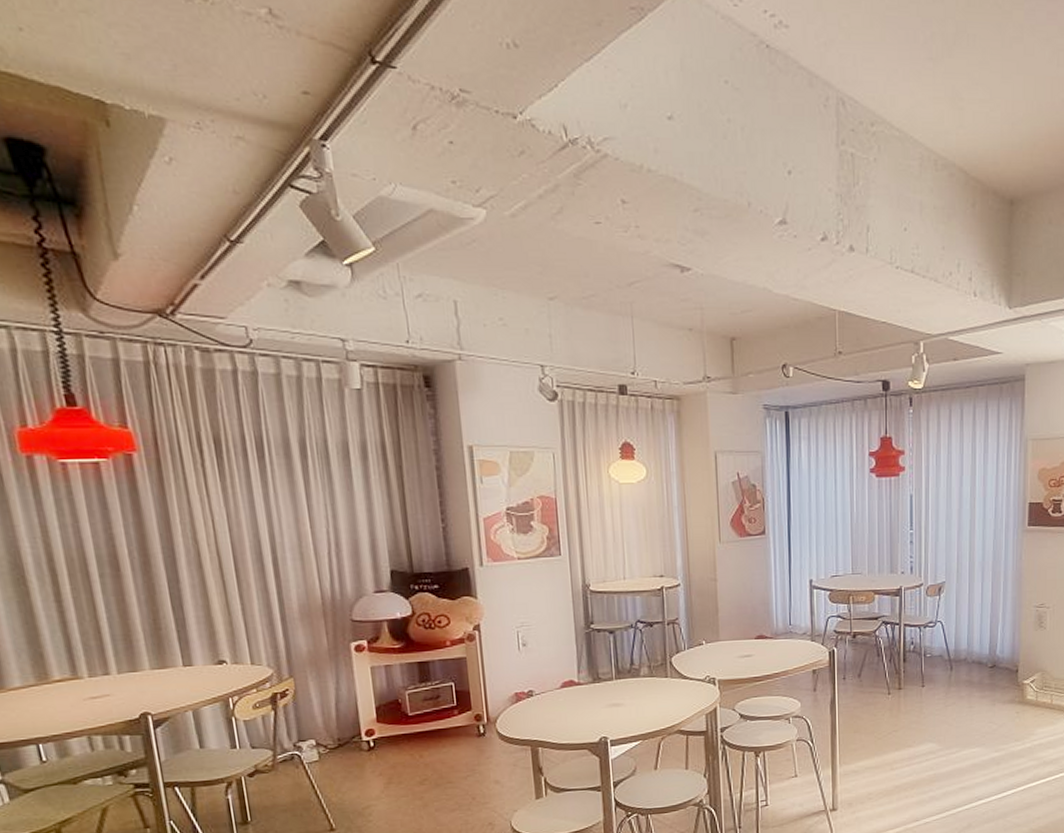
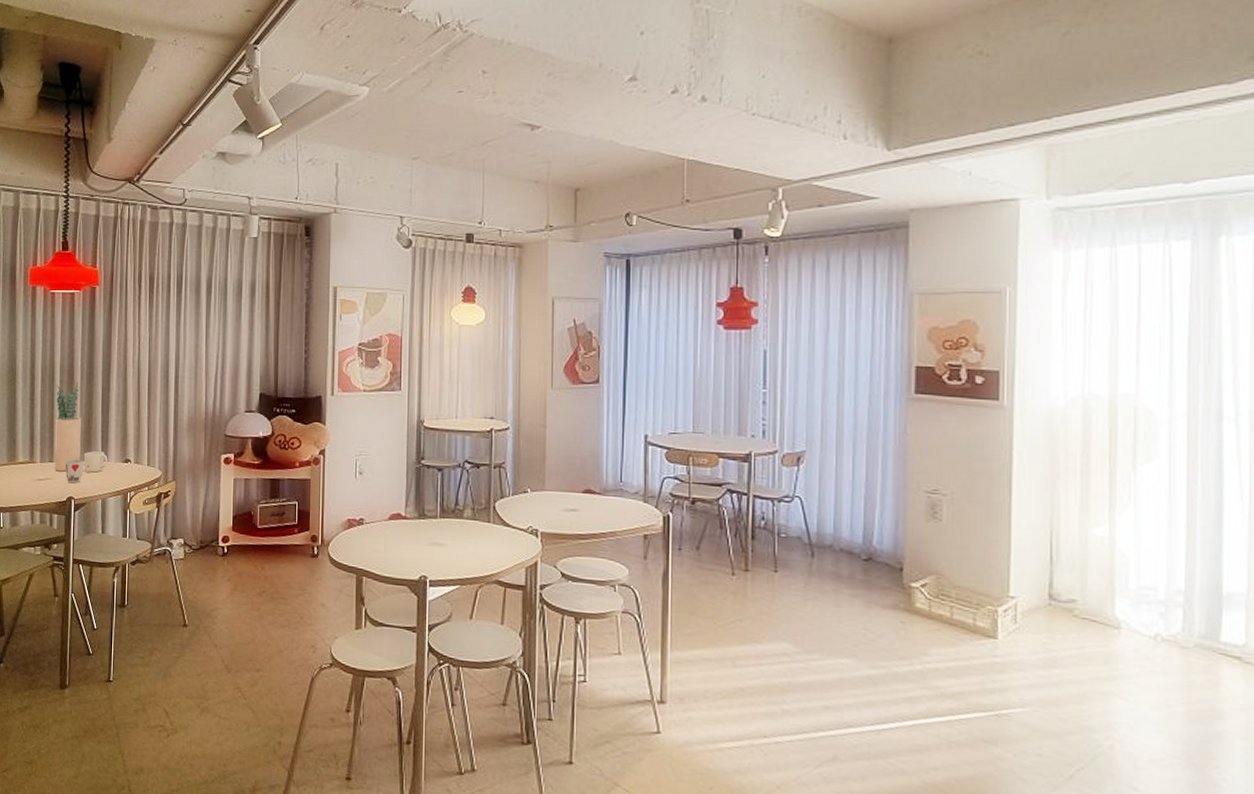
vase: none [97,575,151,685] -> present [54,382,81,472]
cup: none [128,667,159,697] -> present [65,459,85,484]
mug: none [155,655,194,681] -> present [83,451,108,473]

